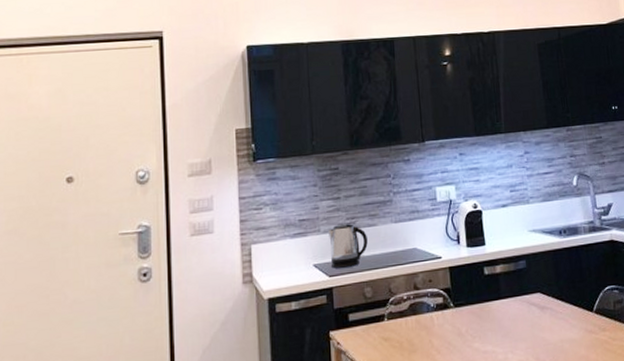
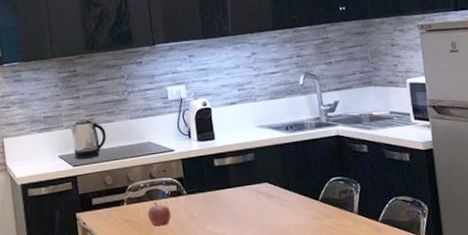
fruit: none [410,316,436,345] -> present [147,202,171,226]

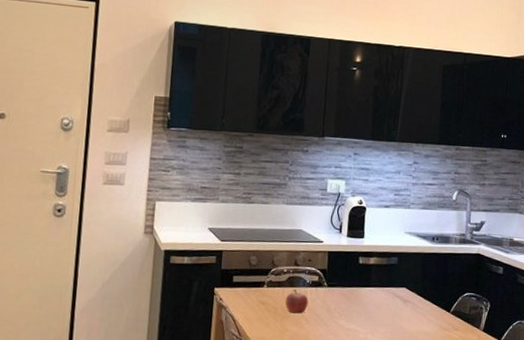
kettle: present [69,119,106,159] -> none [224,196,260,236]

